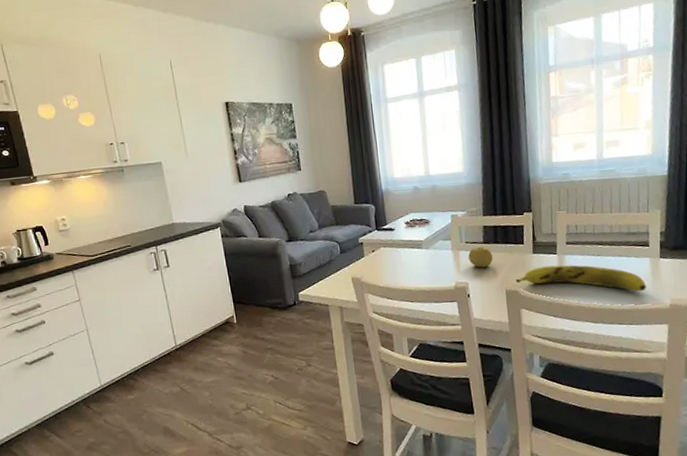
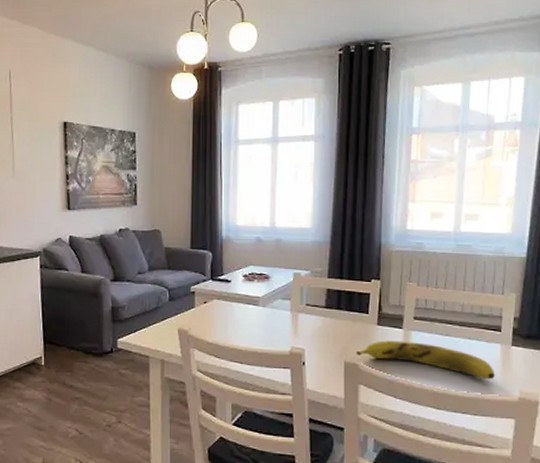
fruit: present [468,246,493,268] -> none [307,311,334,334]

